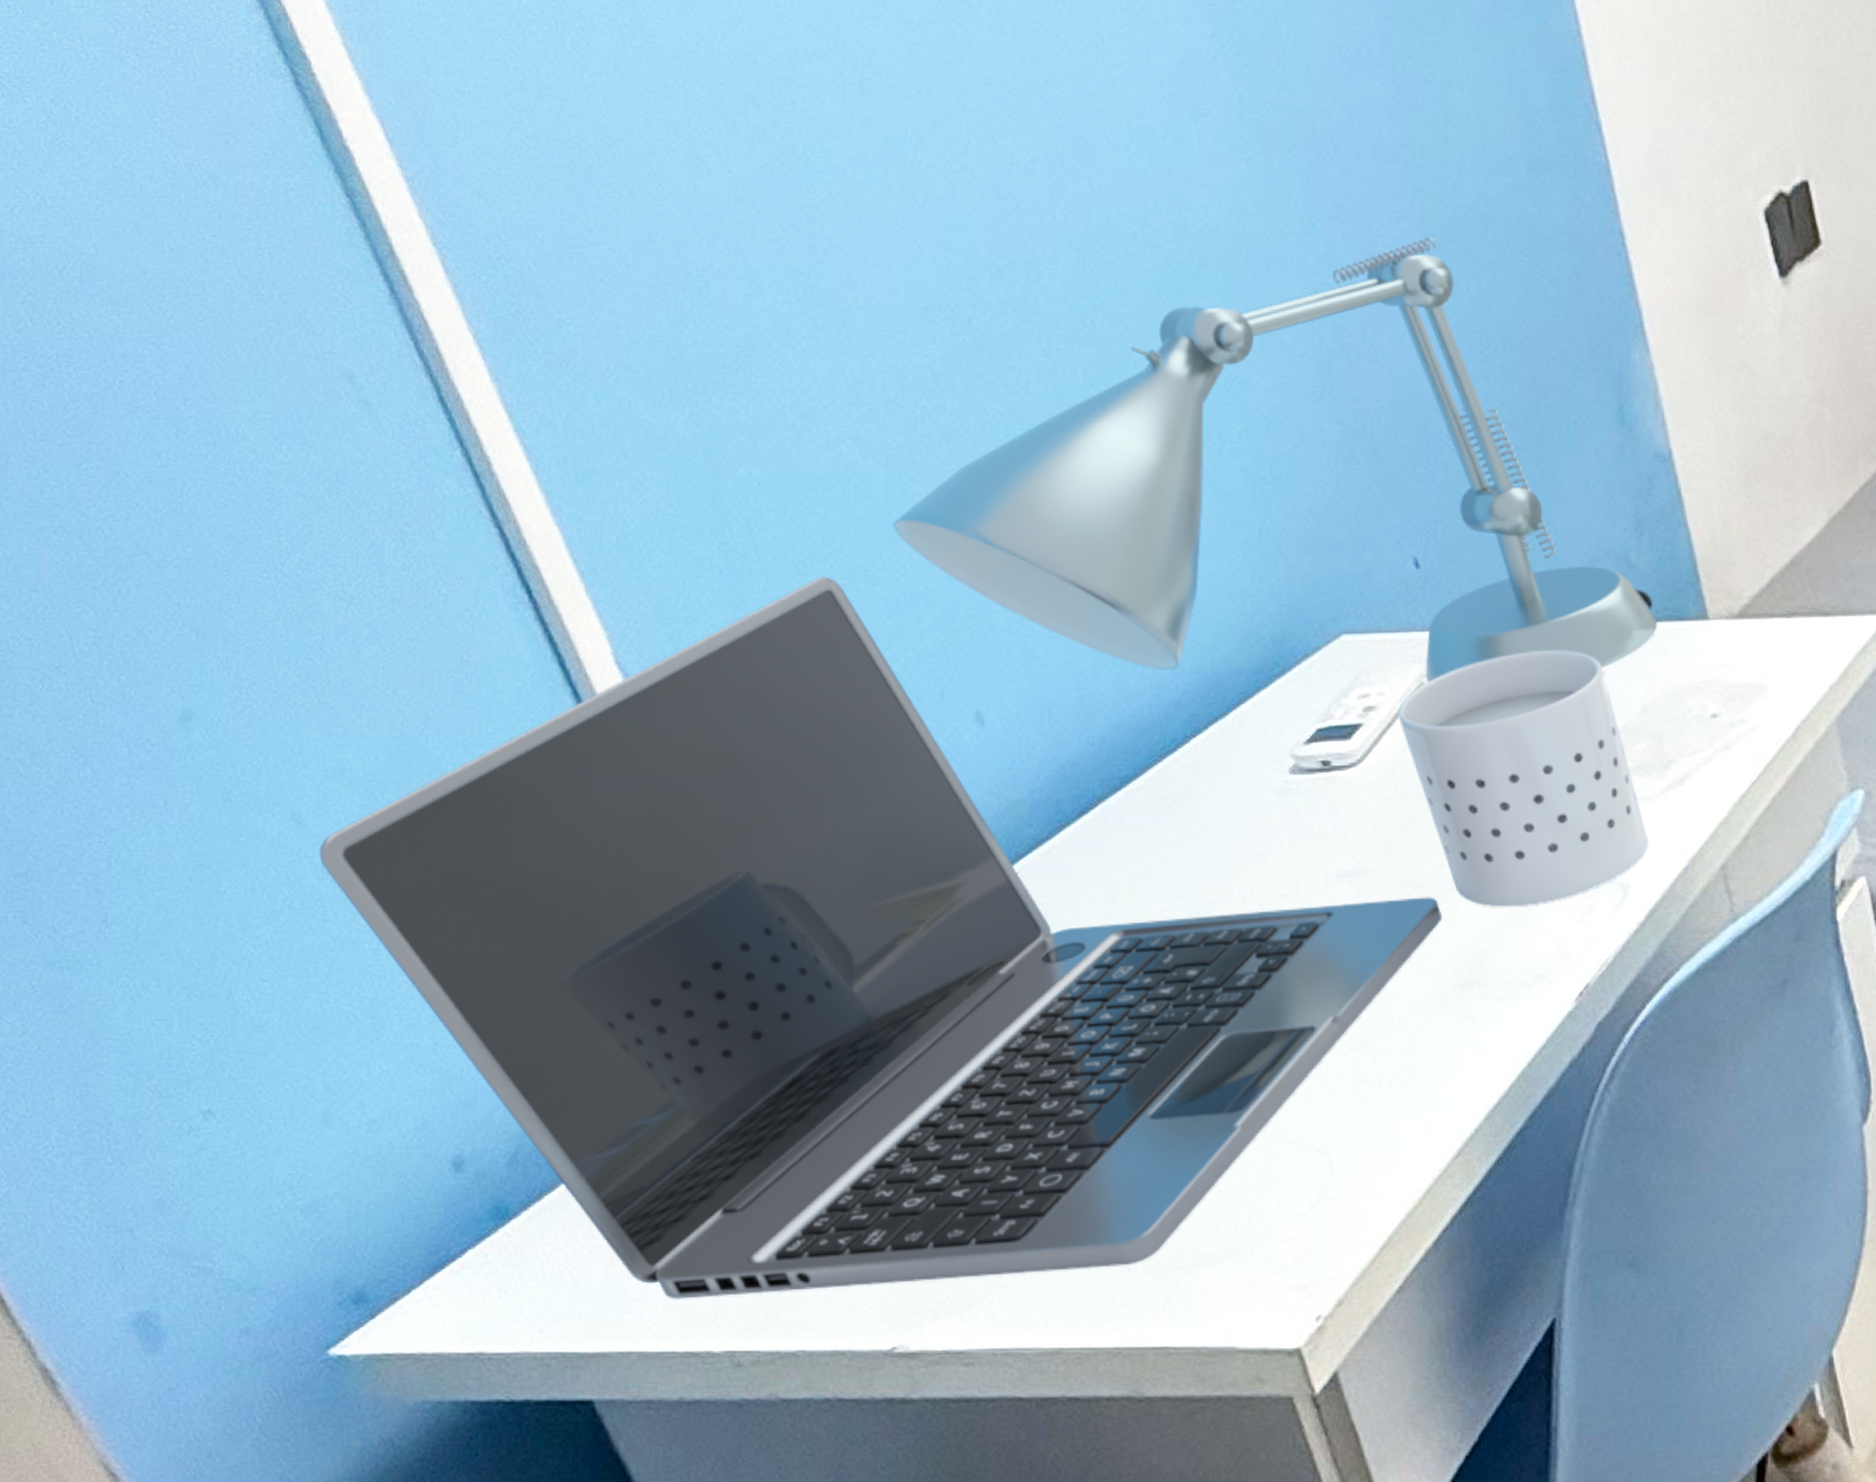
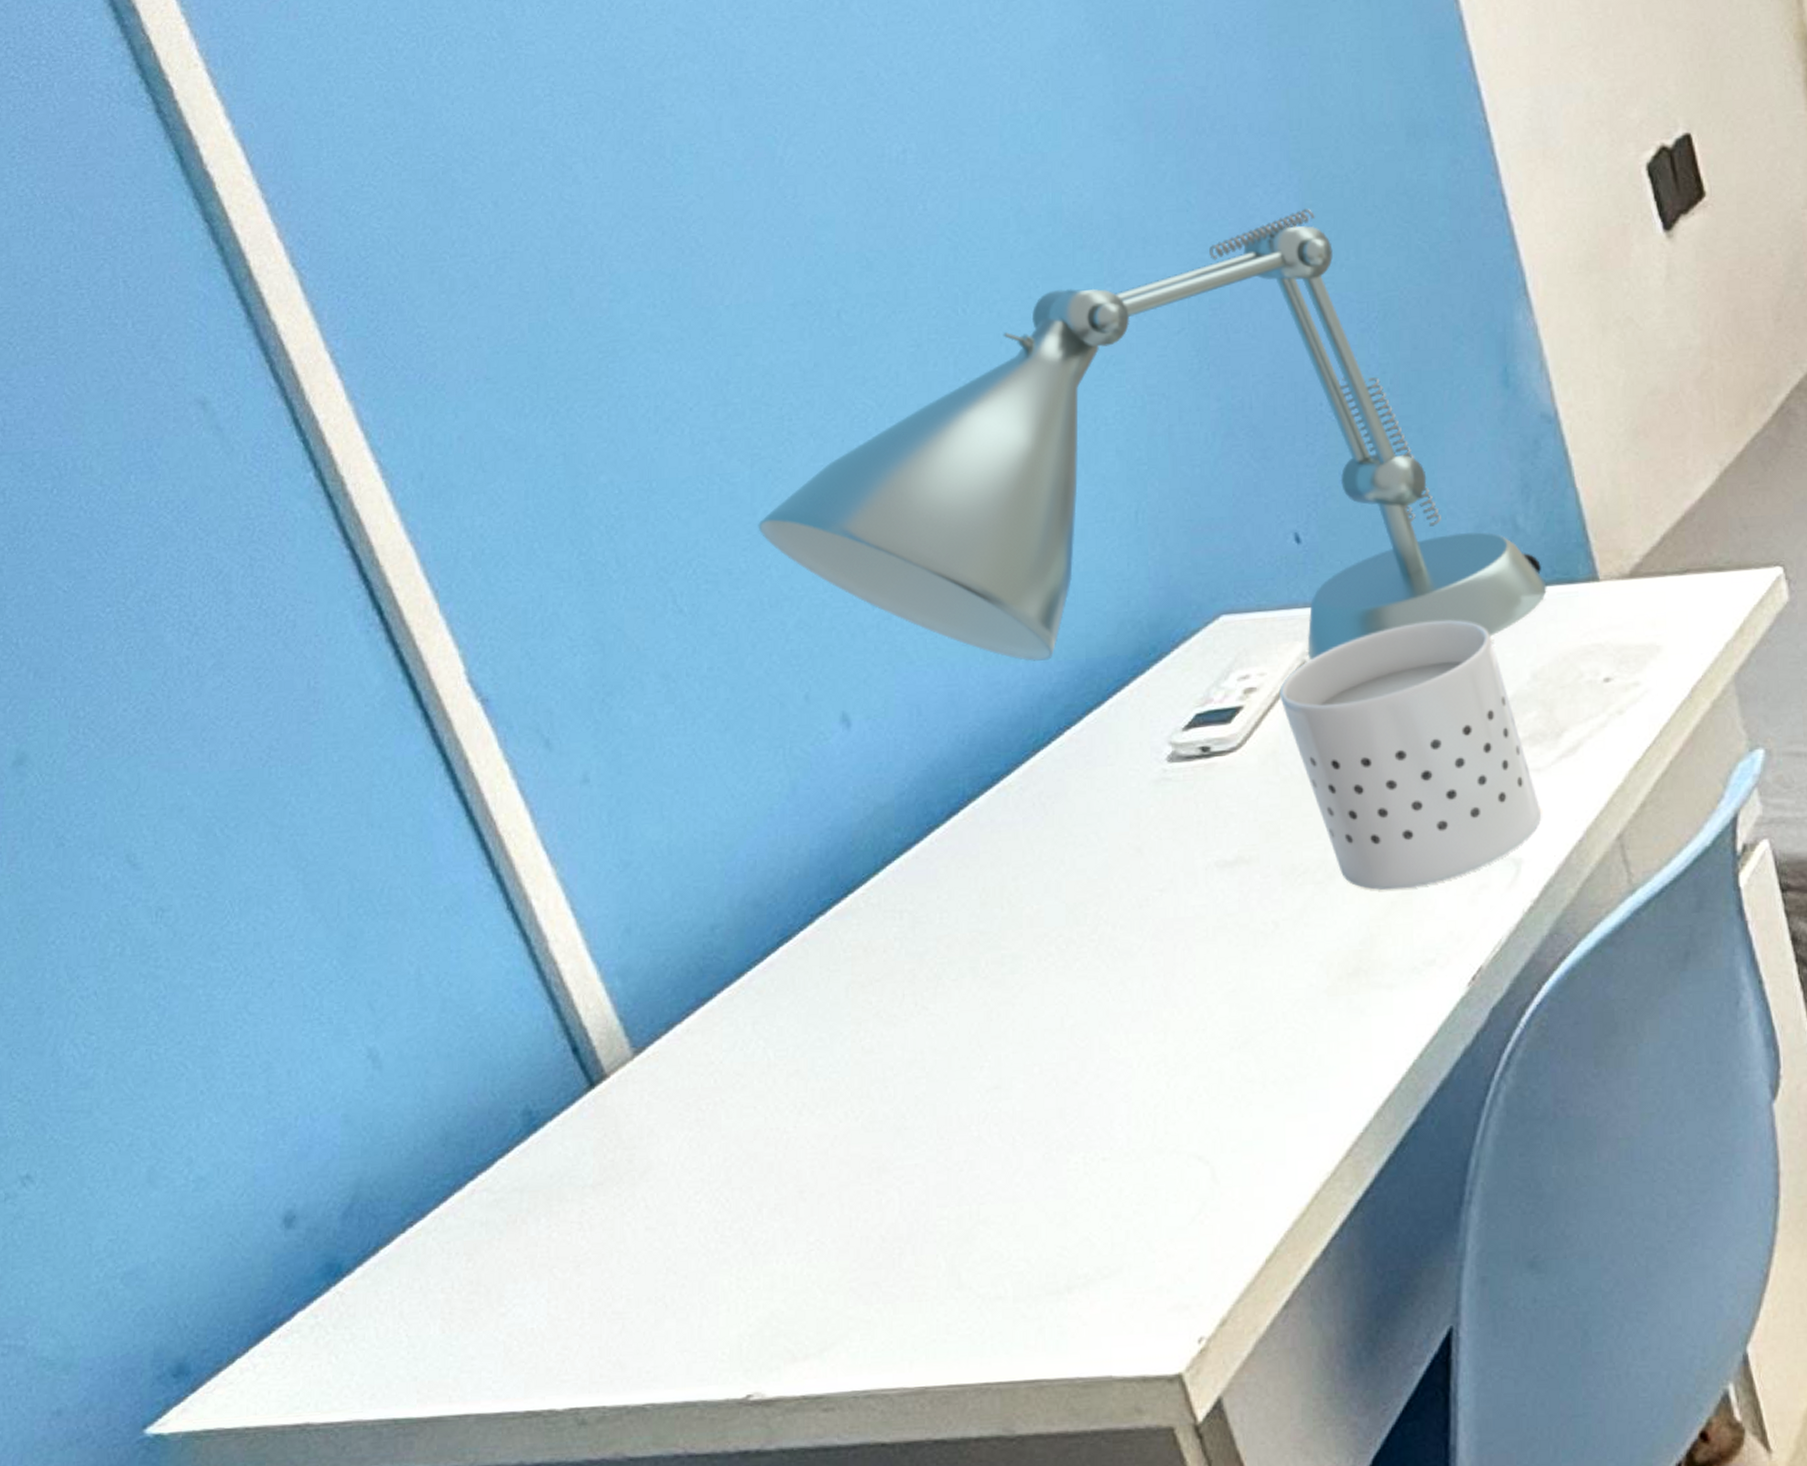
laptop: present [319,576,1443,1299] -> none [153,581,1328,1355]

